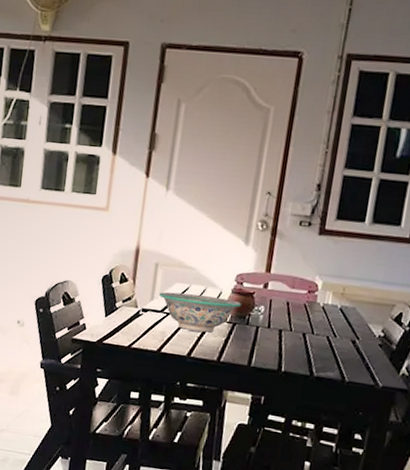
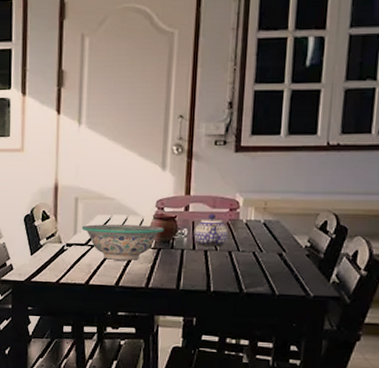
teapot: none [269,293,305,327] -> present [193,213,229,247]

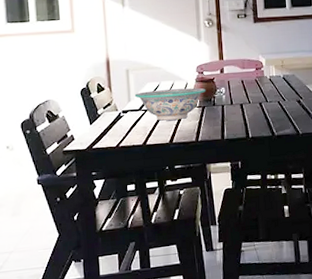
teapot: present [193,213,229,247] -> none [230,73,258,101]

